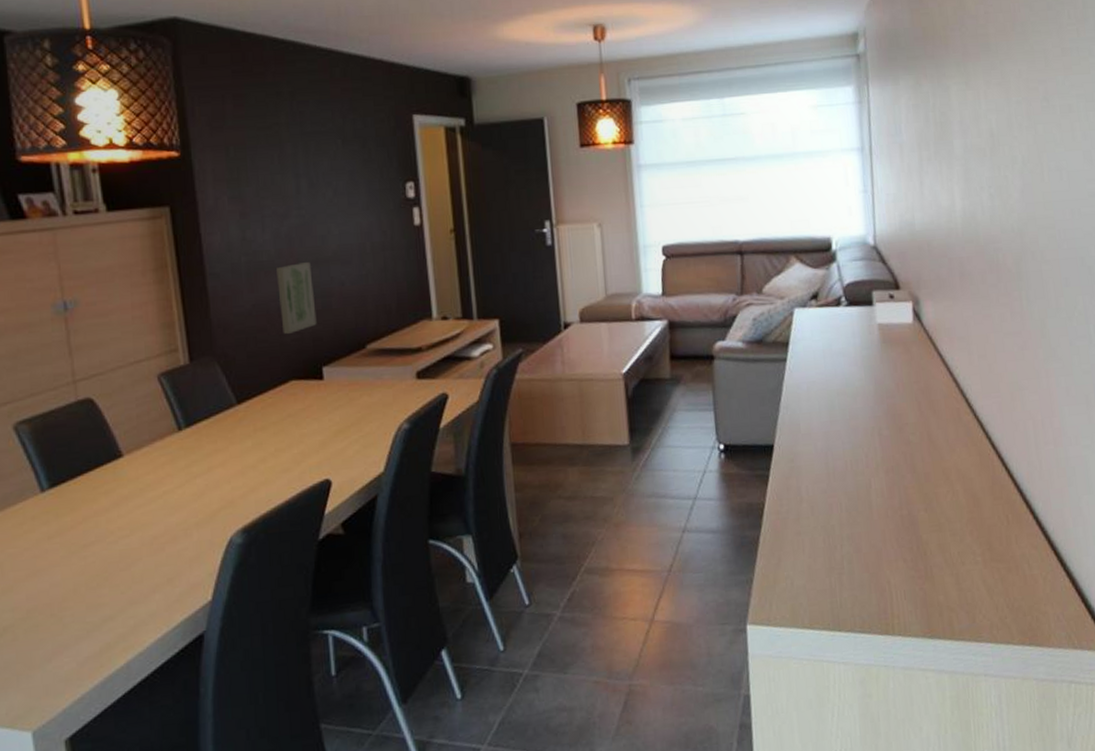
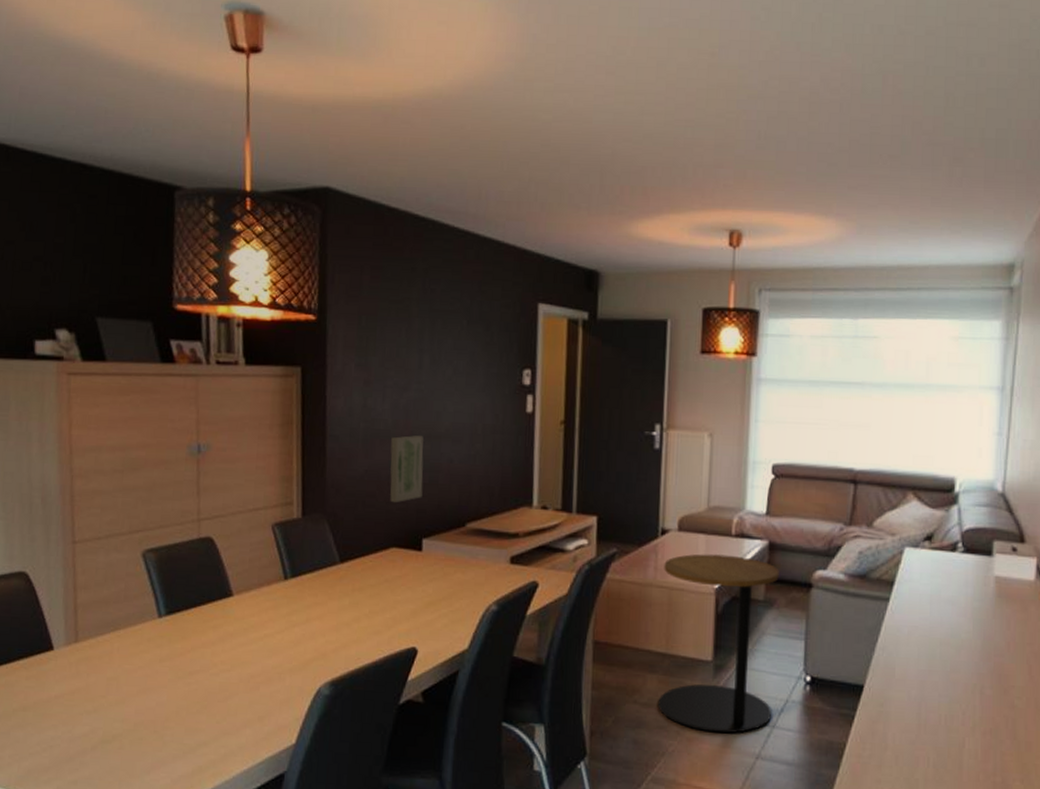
side table: none [570,339,692,515] -> present [658,554,779,734]

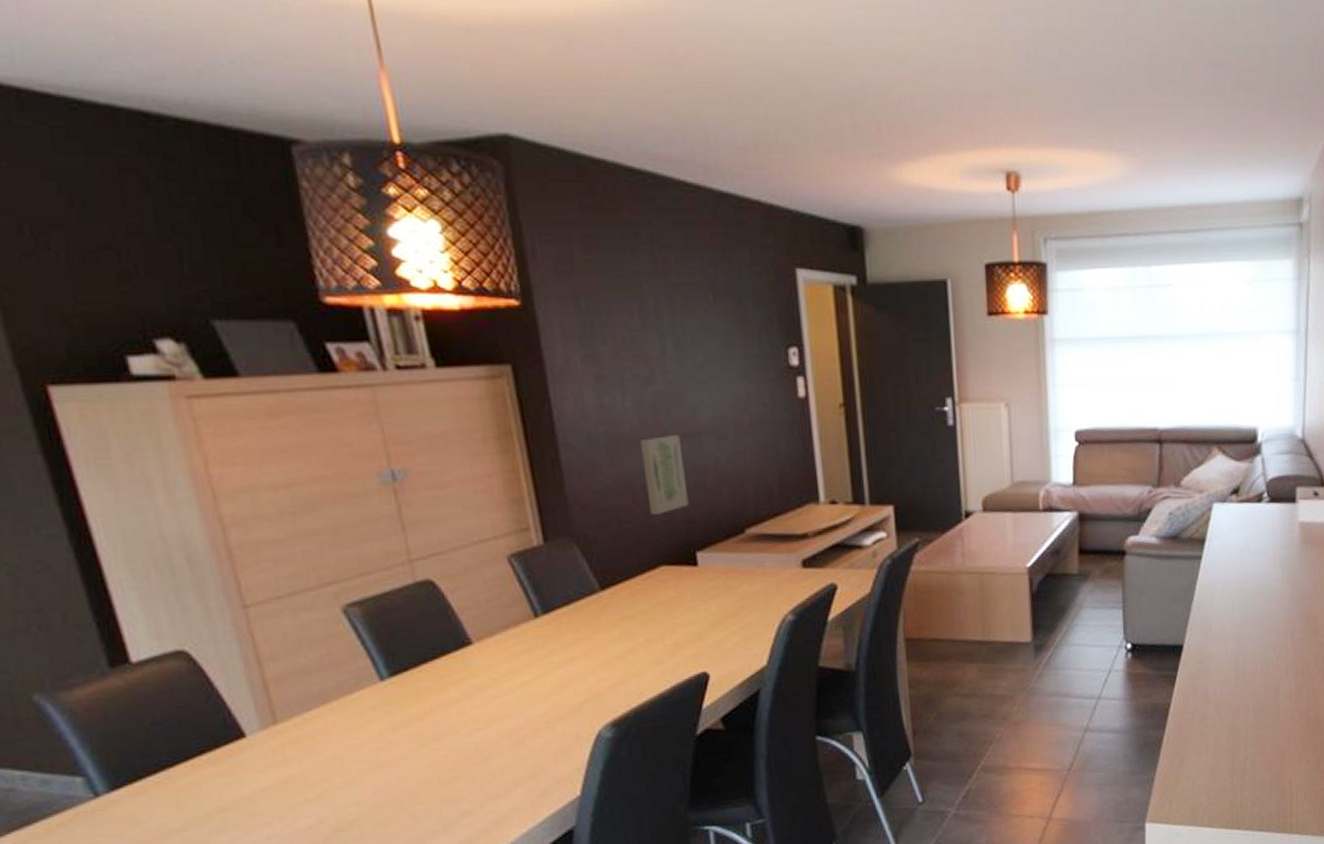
side table: present [658,554,779,734] -> none [971,531,1096,714]

